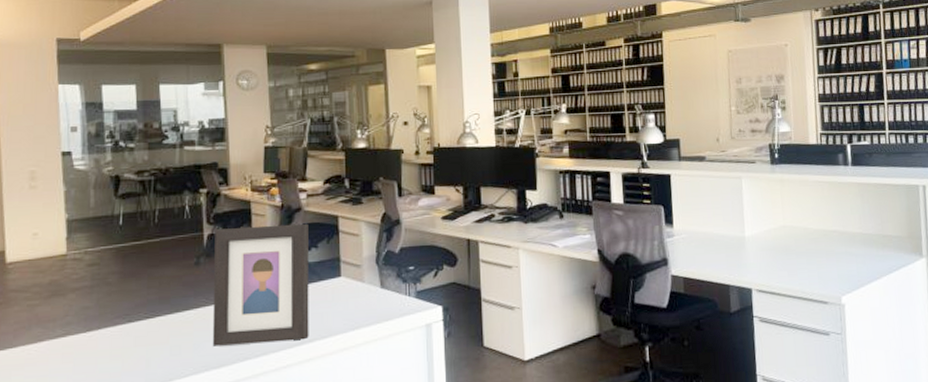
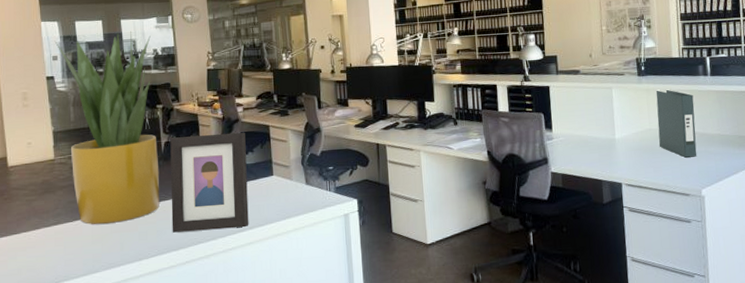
planter: none [74,98,200,336] -> present [54,31,160,225]
binder: none [790,180,837,260] -> present [656,89,697,158]

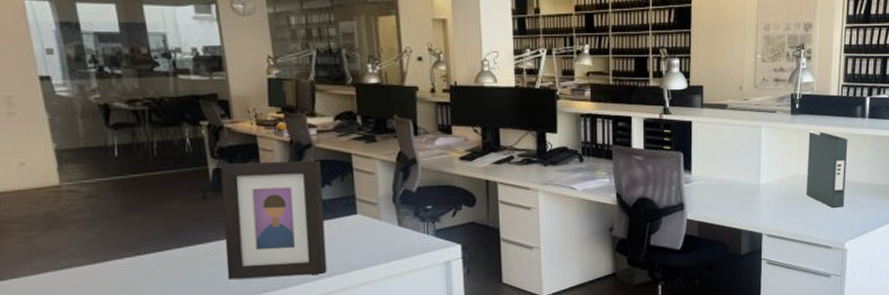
planter: present [54,31,160,225] -> none [47,21,210,268]

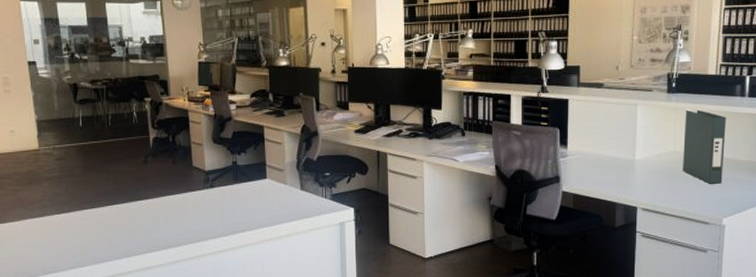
picture frame: present [220,160,327,280] -> none [159,131,241,231]

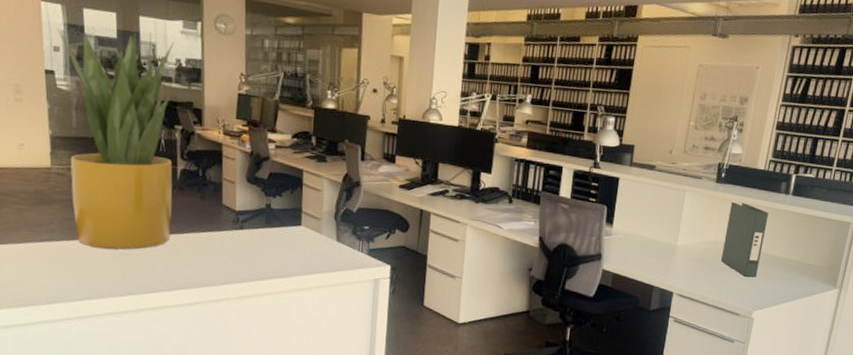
planter: none [35,16,148,218] -> present [56,27,174,250]

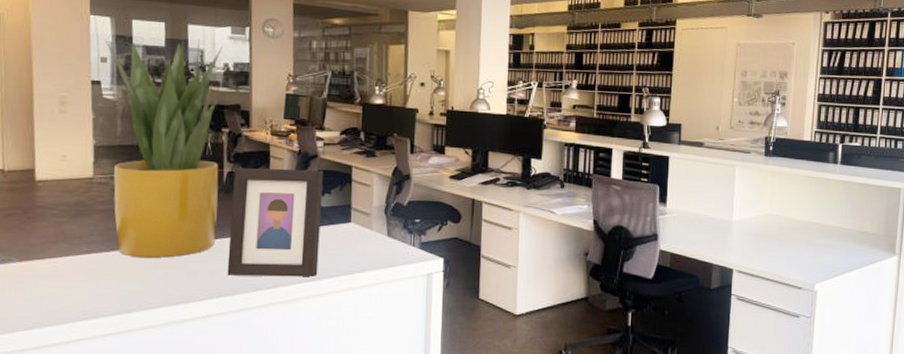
picture frame: none [182,165,275,277] -> present [227,168,323,278]
binder: present [720,201,769,277] -> none [777,173,820,249]

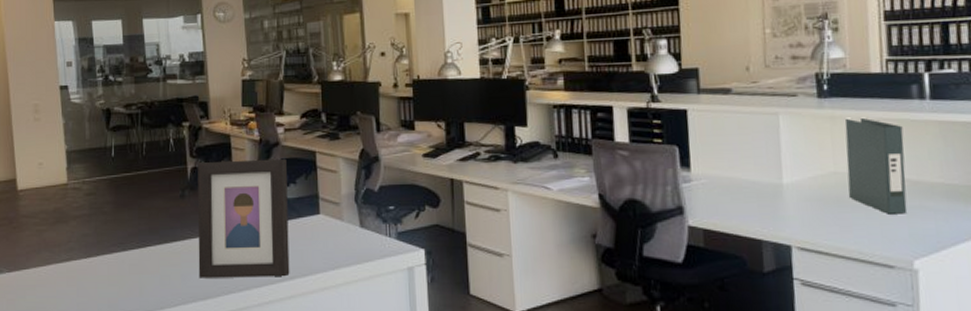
planter: present [104,39,222,258] -> none [69,32,185,263]
binder: none [777,173,820,249] -> present [844,117,908,214]

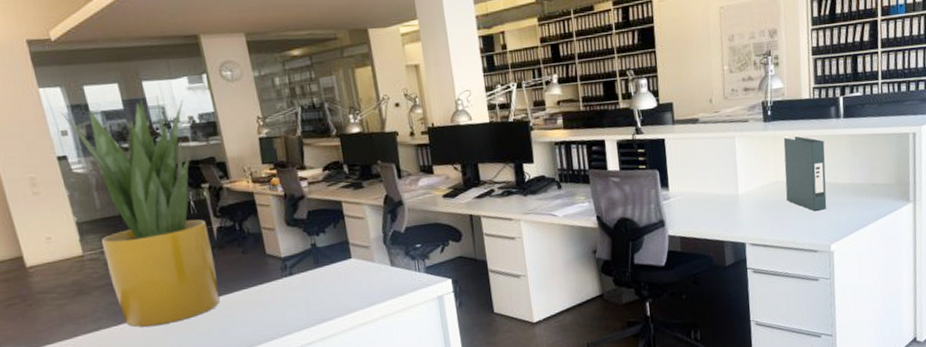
planter: none [69,32,185,263] -> present [60,95,220,327]
picture frame: present [197,158,290,278] -> none [223,210,329,330]

